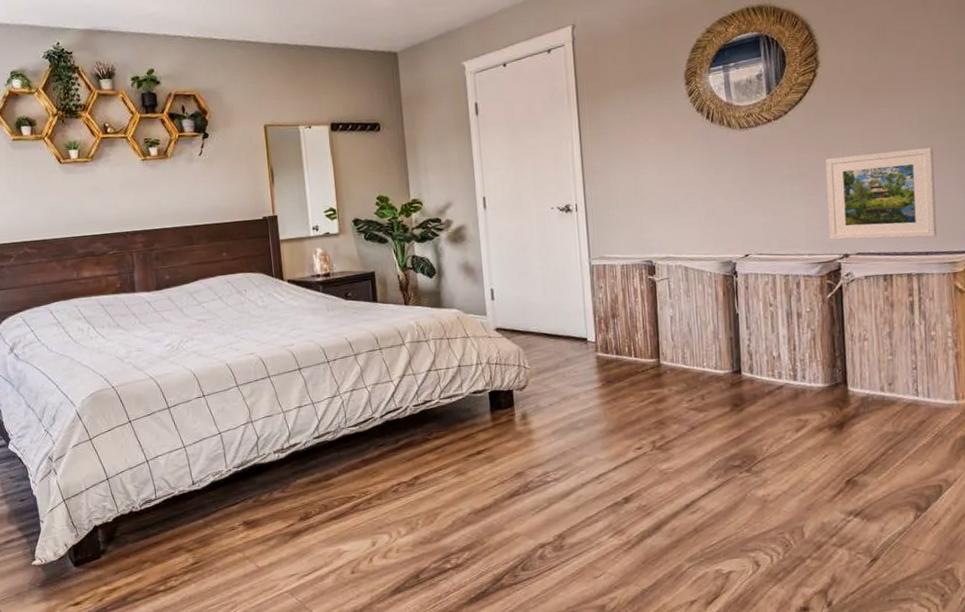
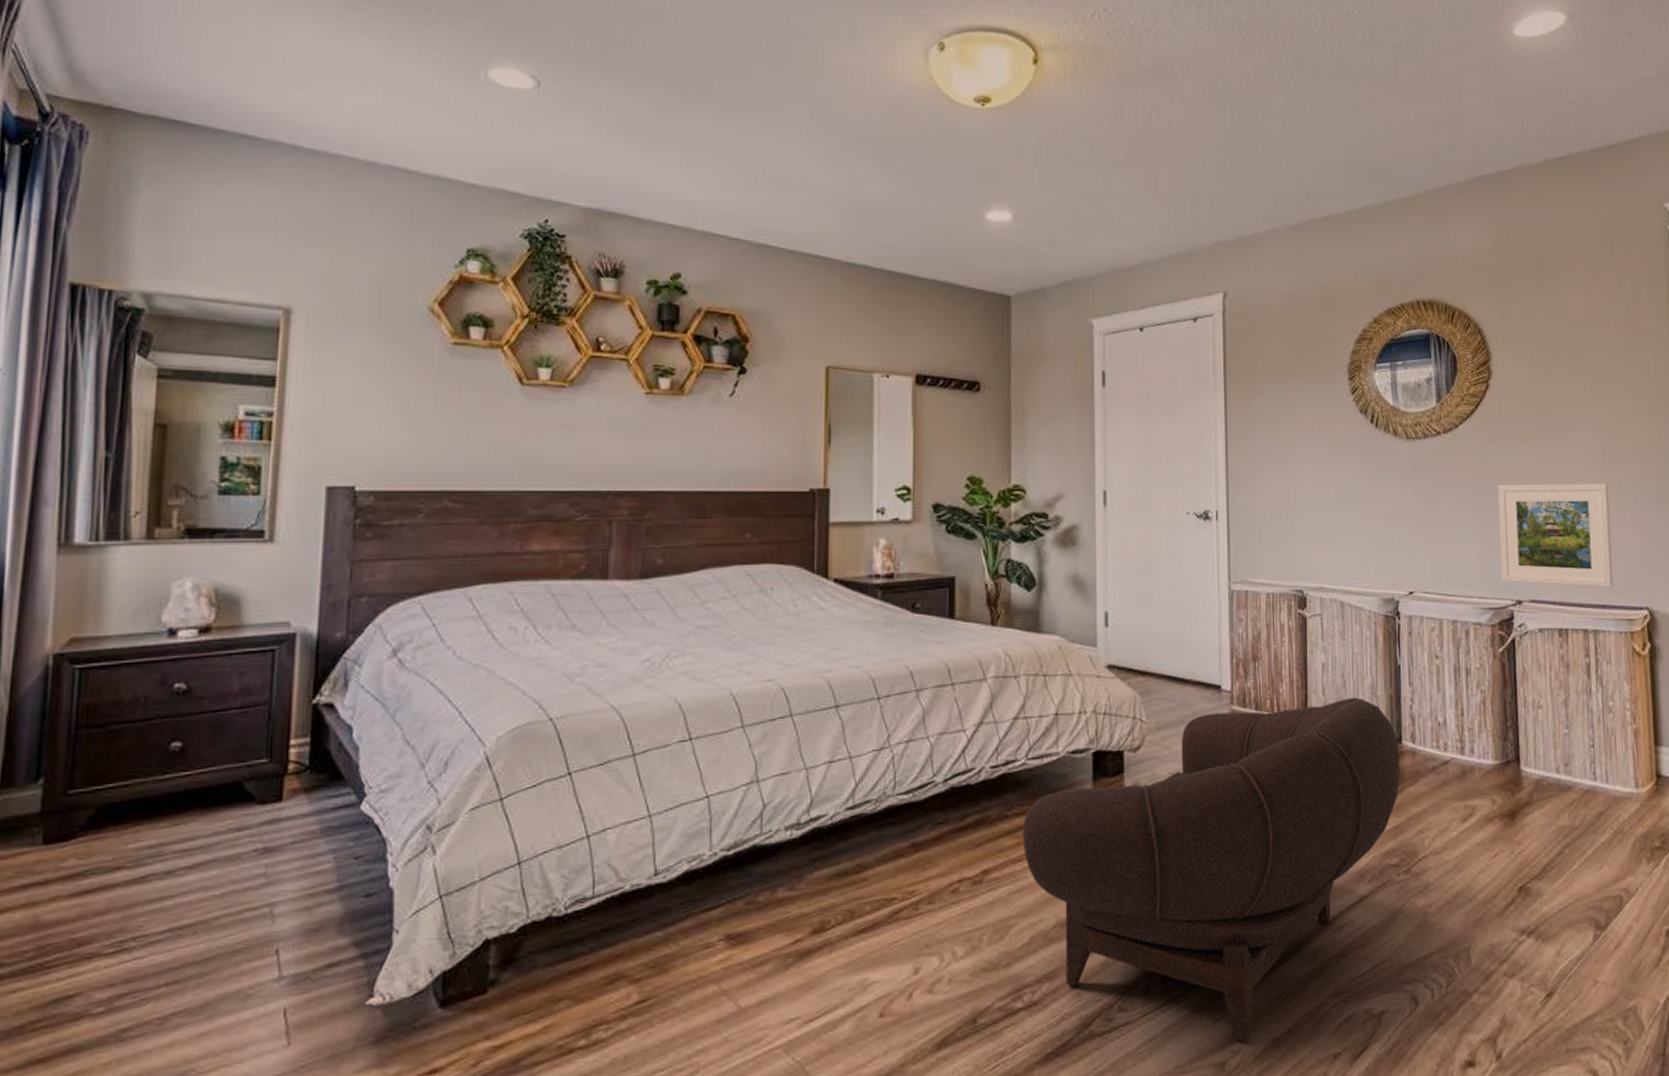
armchair: none [440,340,741,592] -> present [1023,697,1400,1043]

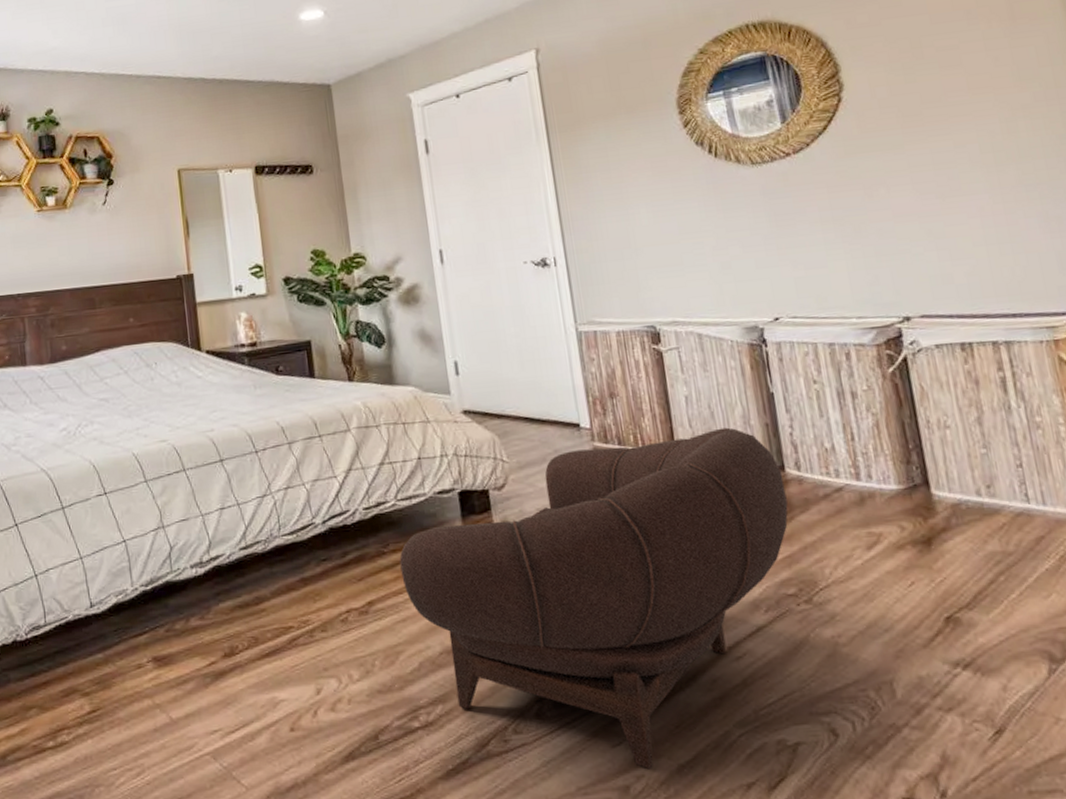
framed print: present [1498,484,1613,588] -> none [865,184,1025,299]

